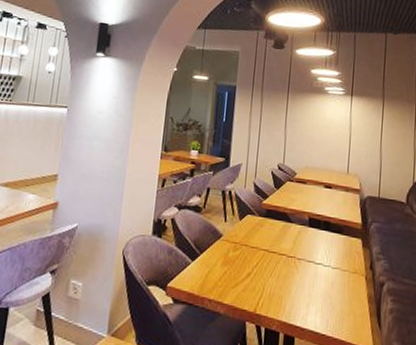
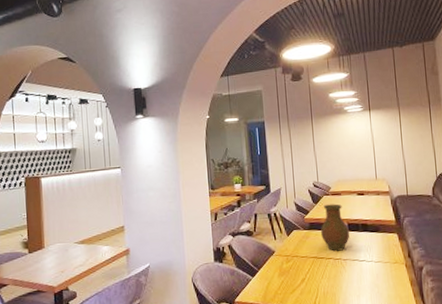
vase: none [277,191,309,248] -> present [321,203,349,252]

